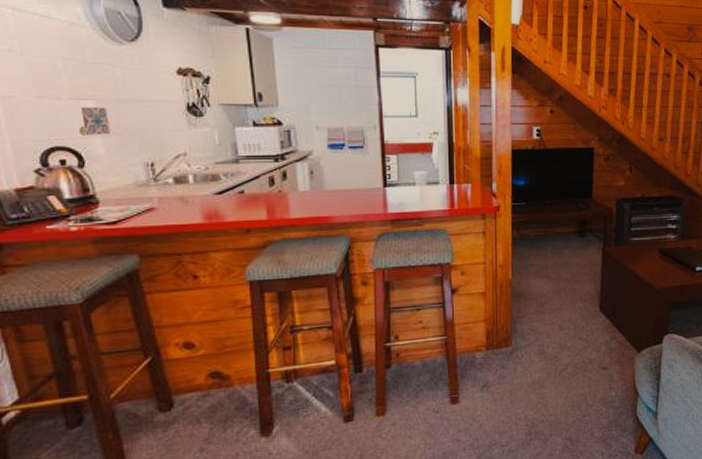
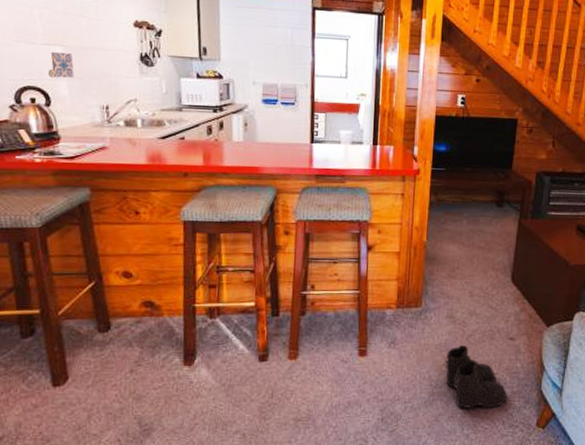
boots: none [538,380,604,445] -> present [443,345,507,409]

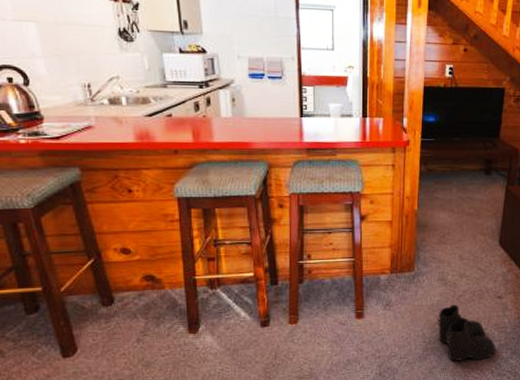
decorative tile: present [47,51,74,79] -> none [22,27,51,56]

